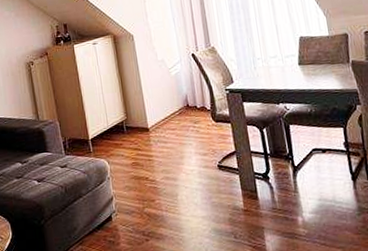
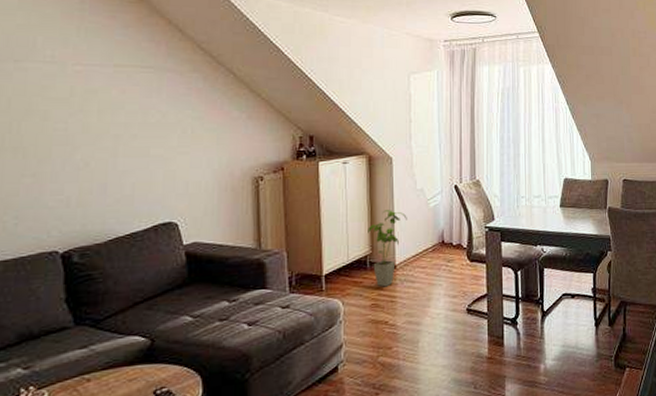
house plant: none [120,80,153,148] -> present [368,210,407,287]

